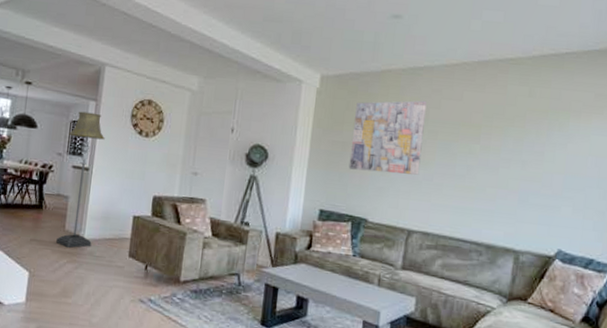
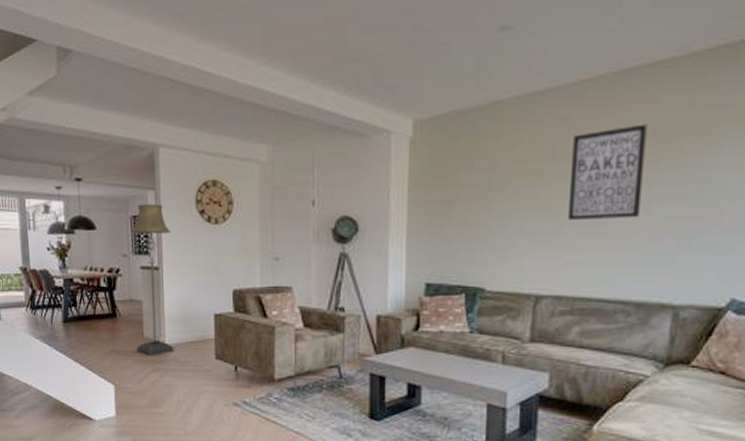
wall art: present [349,100,427,175] -> none [457,133,551,231]
wall art: none [436,103,499,176] -> present [567,124,648,220]

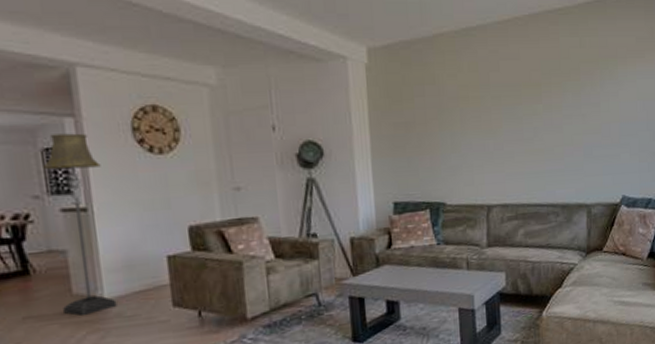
wall art: present [567,124,648,220] -> none [502,58,557,138]

